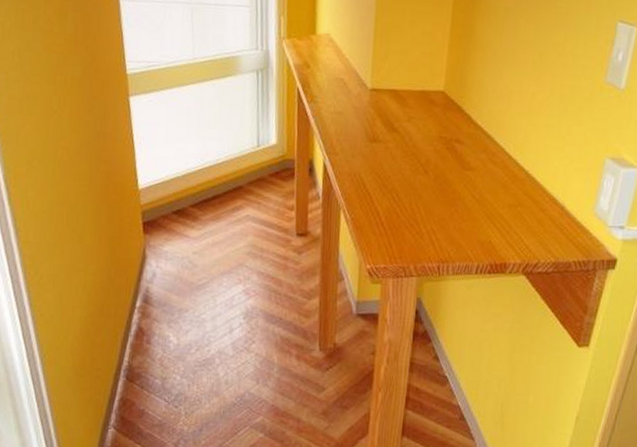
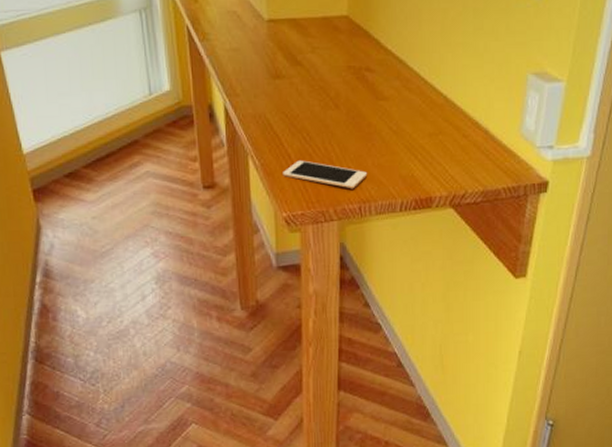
cell phone: none [371,218,449,249] -> present [283,160,368,189]

